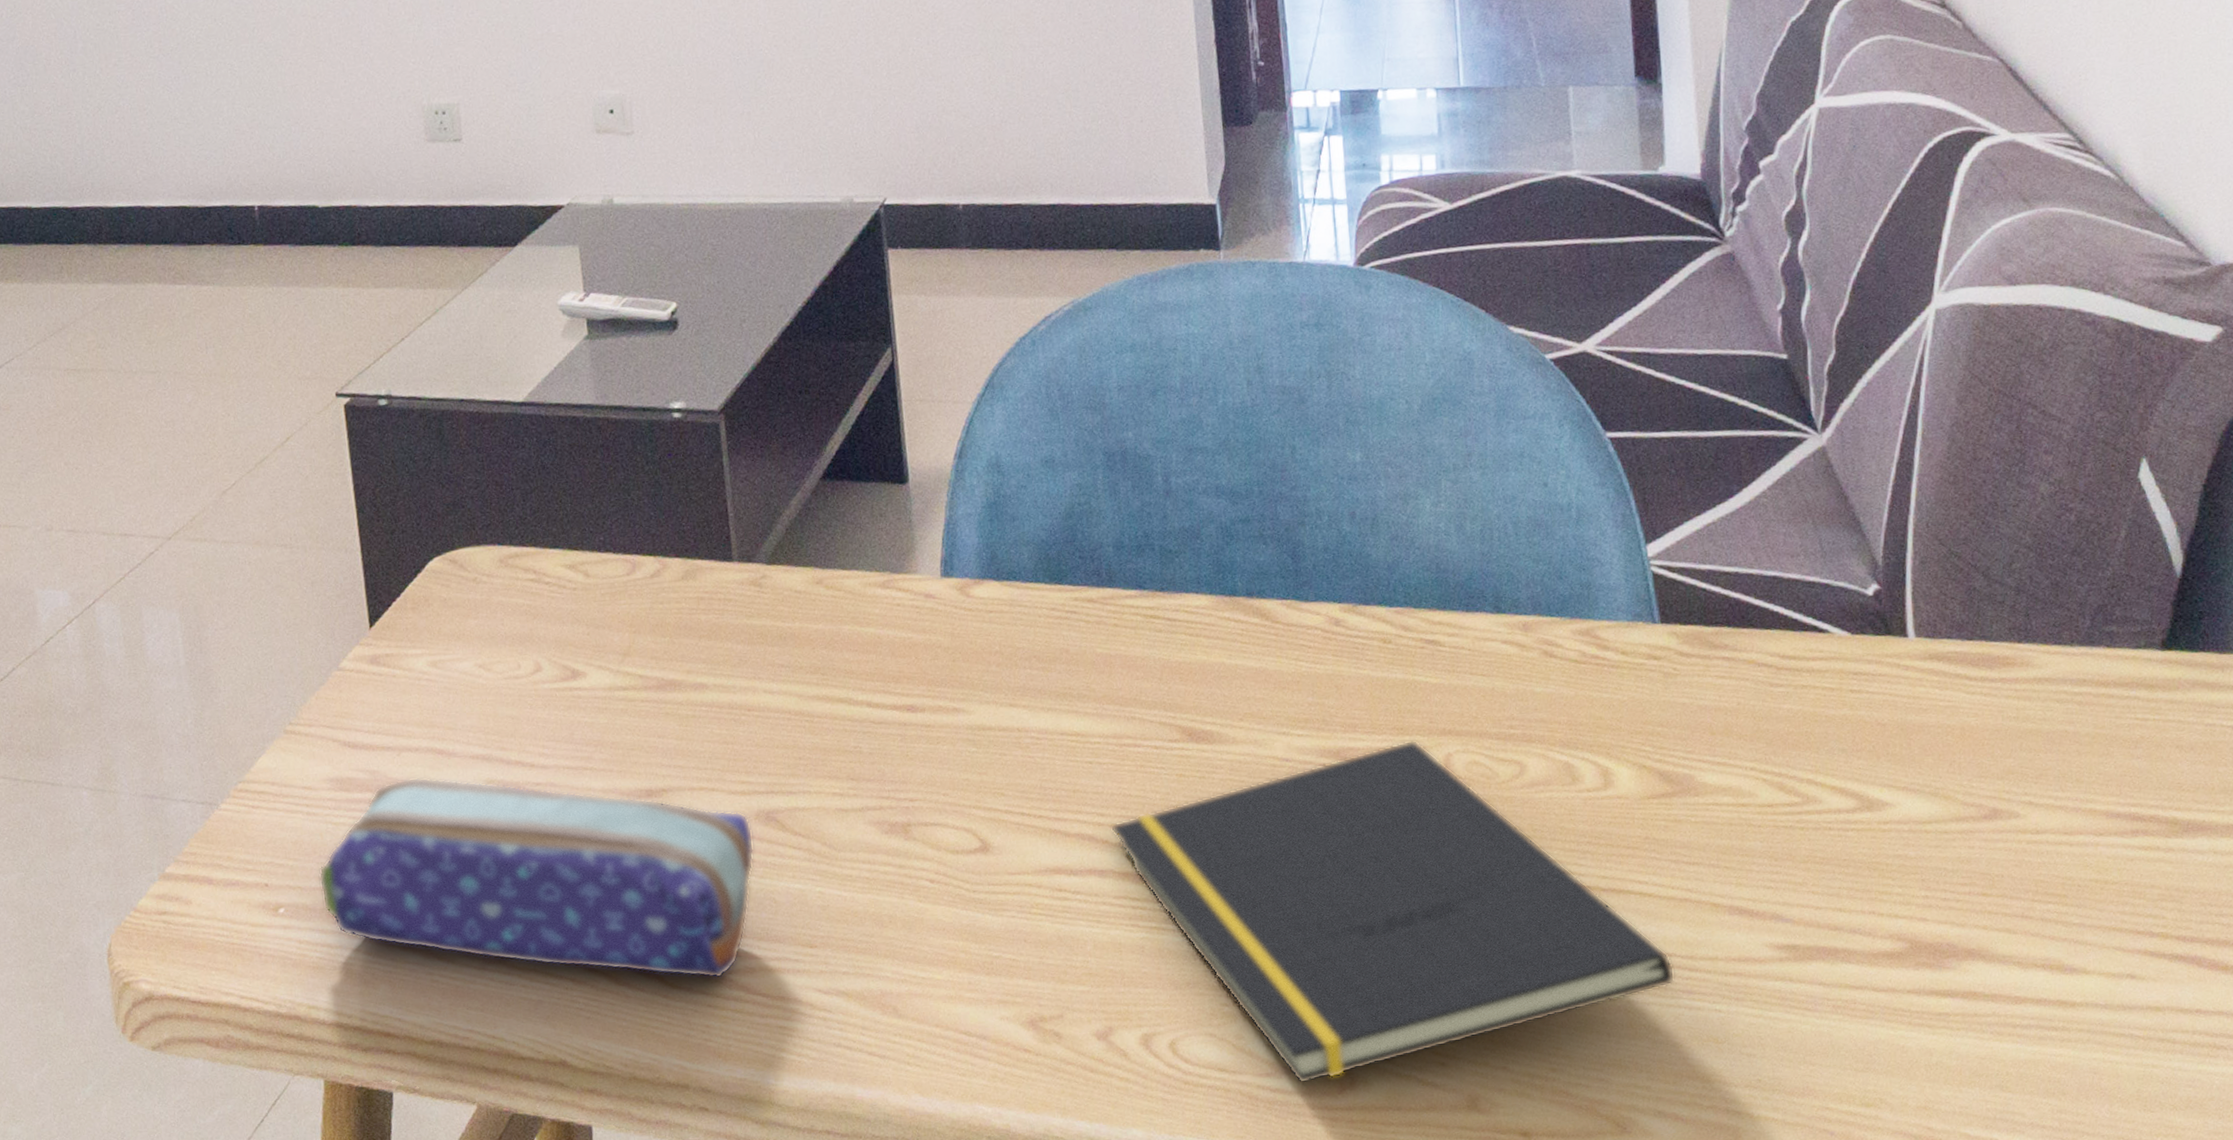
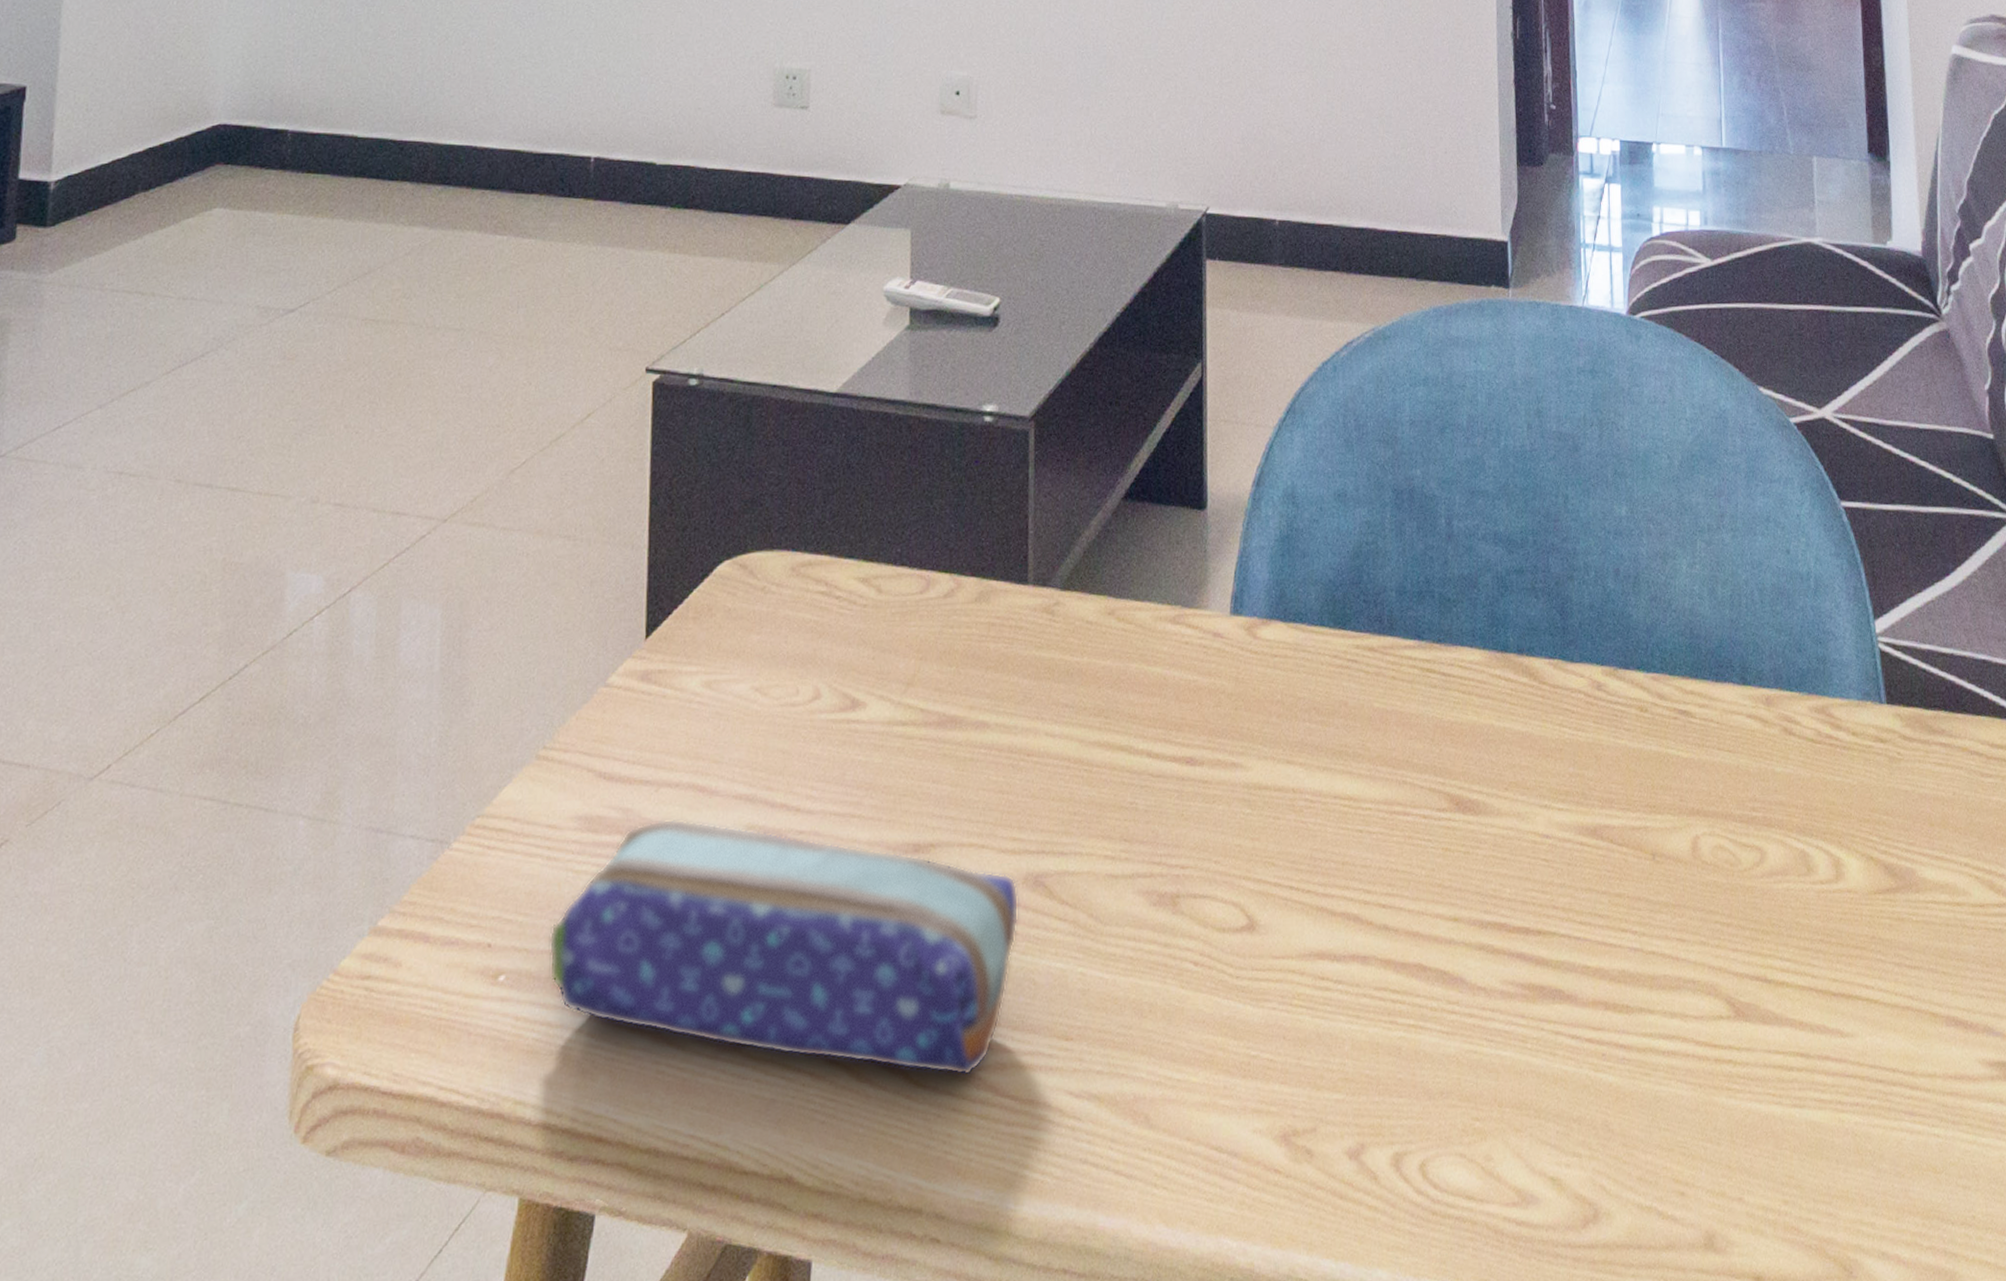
notepad: present [1110,740,1675,1084] -> none [1375,819,1898,1216]

